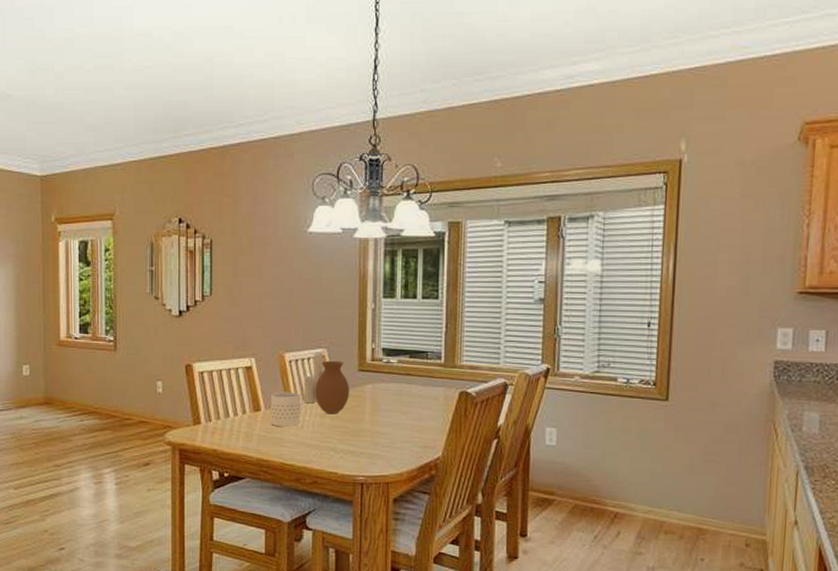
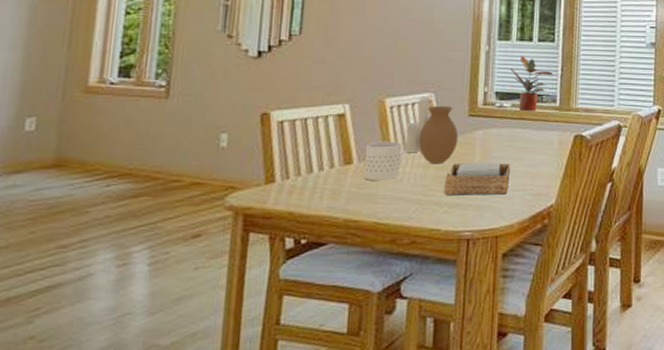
napkin holder: none [339,414,399,445] -> present [444,162,511,195]
potted plant: none [395,312,438,368] -> present [509,55,554,112]

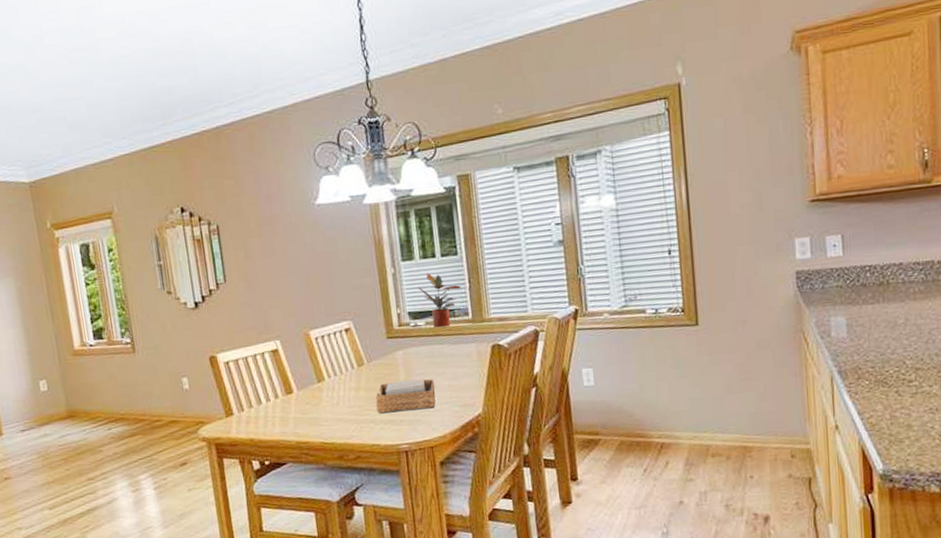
mug: present [363,141,402,180] -> none [301,369,336,407]
candle: present [405,94,432,153] -> none [332,323,353,379]
vase: present [418,105,459,164] -> none [345,331,382,387]

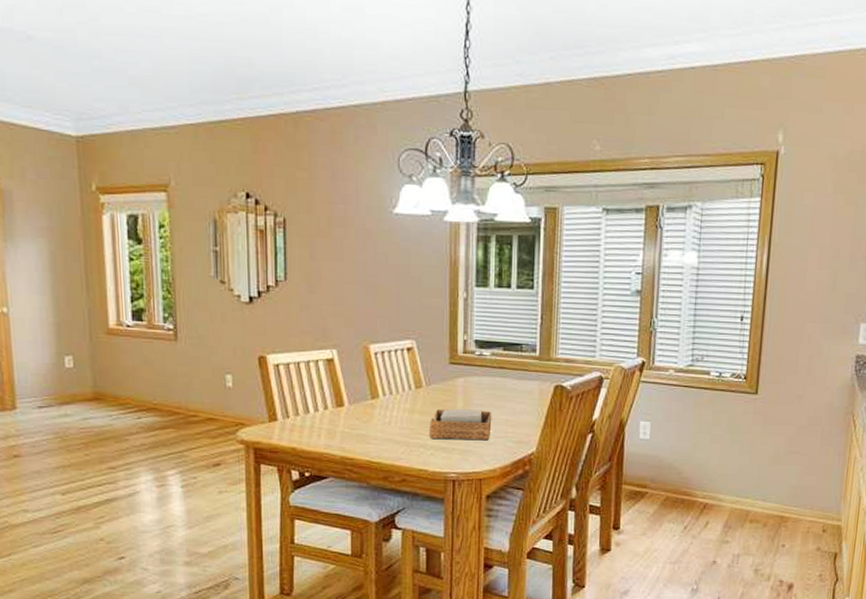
potted plant: present [417,272,462,328] -> none [488,302,533,361]

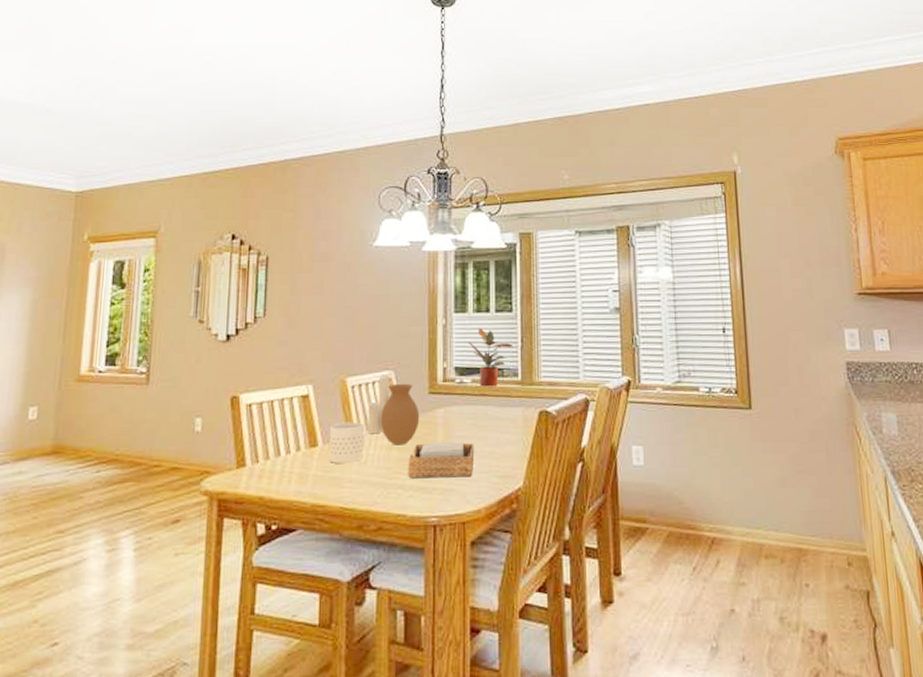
mug: none [354,385,388,423] -> present [328,422,365,463]
candle: none [391,341,414,398] -> present [367,372,392,434]
vase: none [403,352,441,410] -> present [380,383,420,445]
potted plant: none [488,302,533,361] -> present [467,327,514,387]

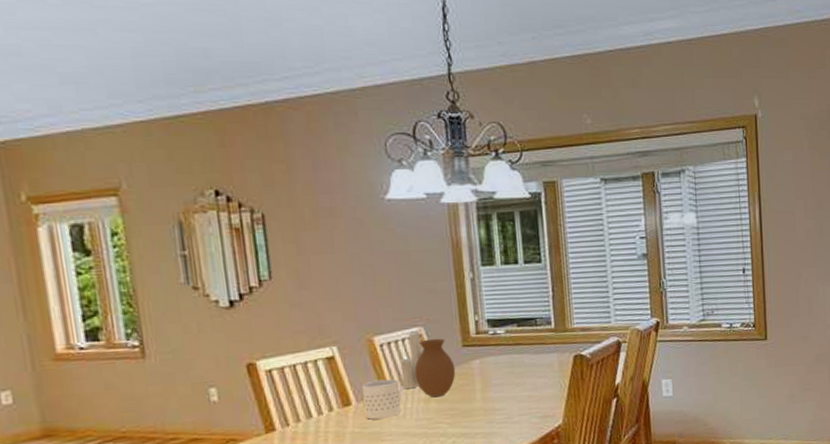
napkin holder: present [408,442,475,478] -> none [448,389,514,426]
potted plant: present [467,327,514,387] -> none [498,279,545,337]

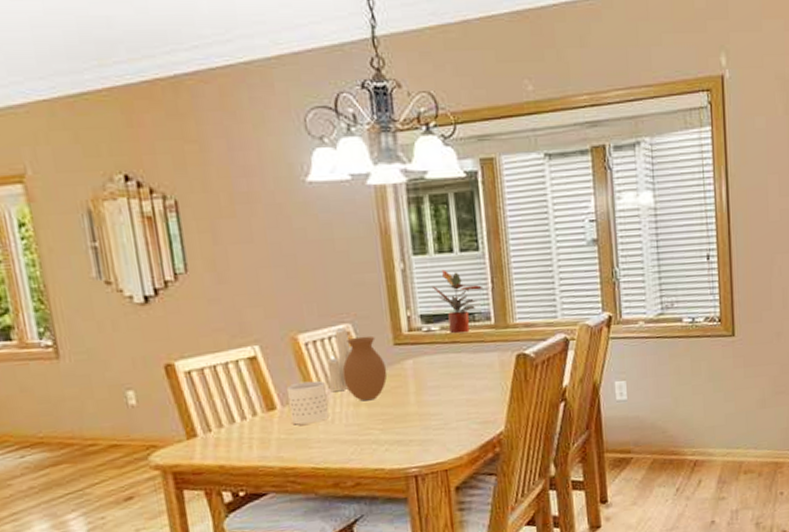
potted plant: none [498,279,545,337] -> present [431,269,484,334]

